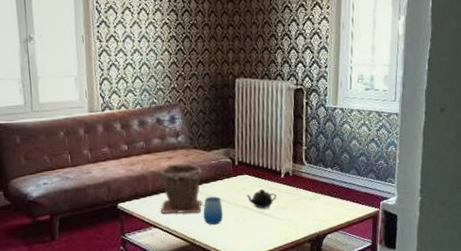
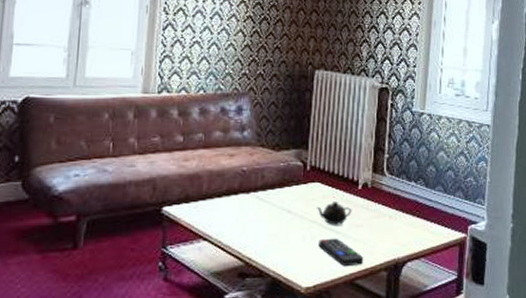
plant pot: present [159,162,202,214] -> none [213,162,267,225]
cup: present [203,196,223,225] -> none [264,206,287,242]
remote control: none [250,219,290,241] -> present [318,238,364,267]

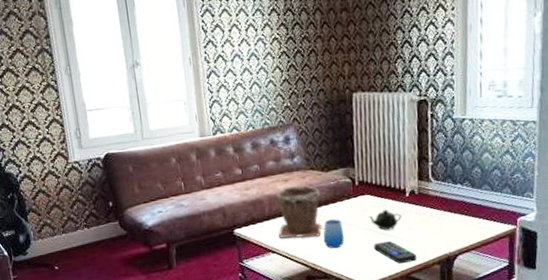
plant pot: none [213,162,267,225] -> present [275,185,321,238]
cup: none [264,206,287,242] -> present [323,219,344,249]

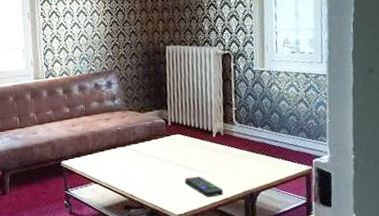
plant pot: present [275,185,321,238] -> none [98,123,138,171]
cup: present [323,219,344,249] -> none [139,155,158,182]
teapot: present [369,209,402,230] -> none [180,147,210,167]

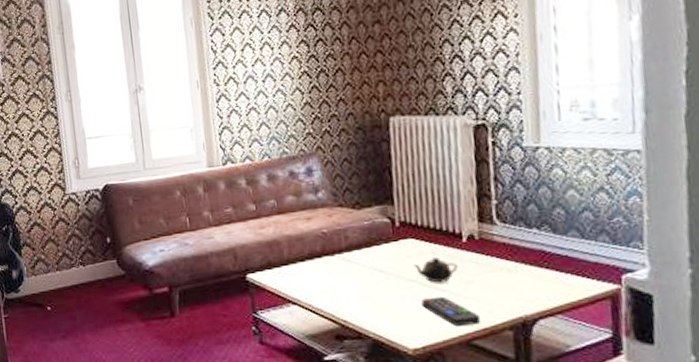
teapot: none [180,147,210,167] -> present [414,256,458,283]

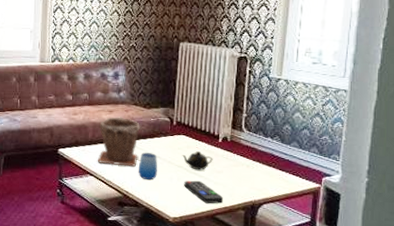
plant pot: none [295,224,353,288] -> present [97,117,140,167]
cup: none [355,266,383,303] -> present [138,153,157,180]

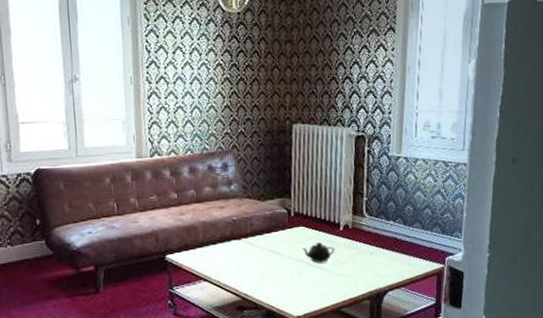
plant pot: present [97,117,140,167] -> none [210,212,255,267]
cup: present [138,153,157,180] -> none [256,249,277,280]
remote control: present [184,180,224,204] -> none [306,273,348,298]

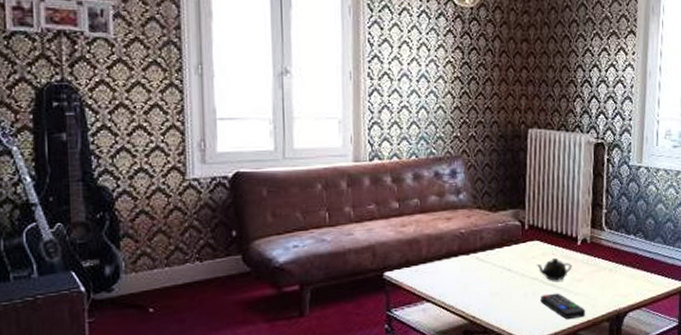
remote control: none [306,273,348,298] -> present [540,293,586,320]

